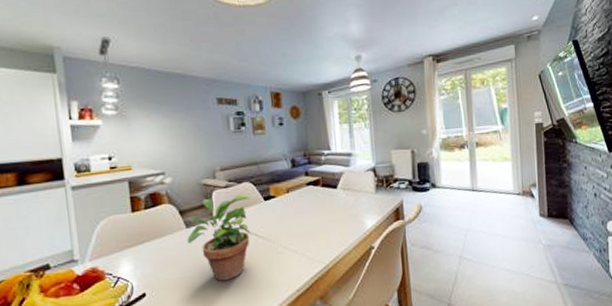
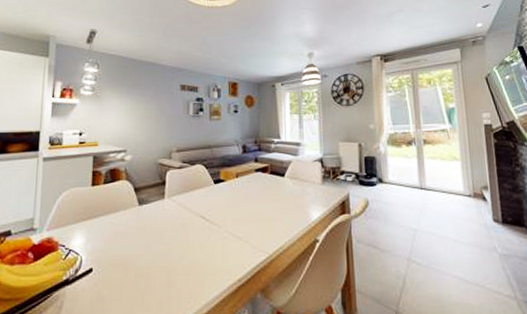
potted plant: present [187,194,253,281] -> none [138,176,200,263]

